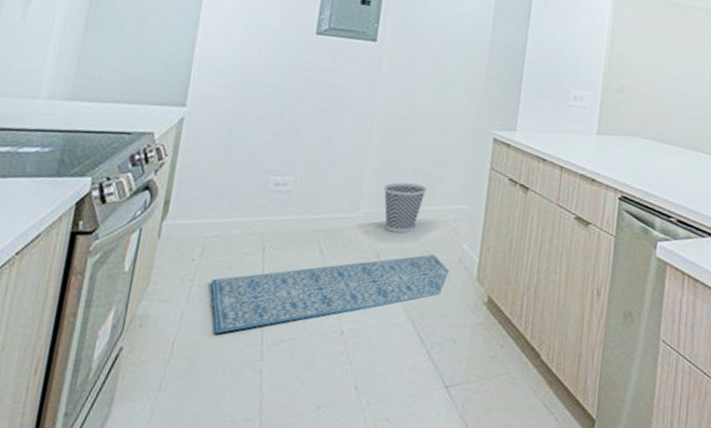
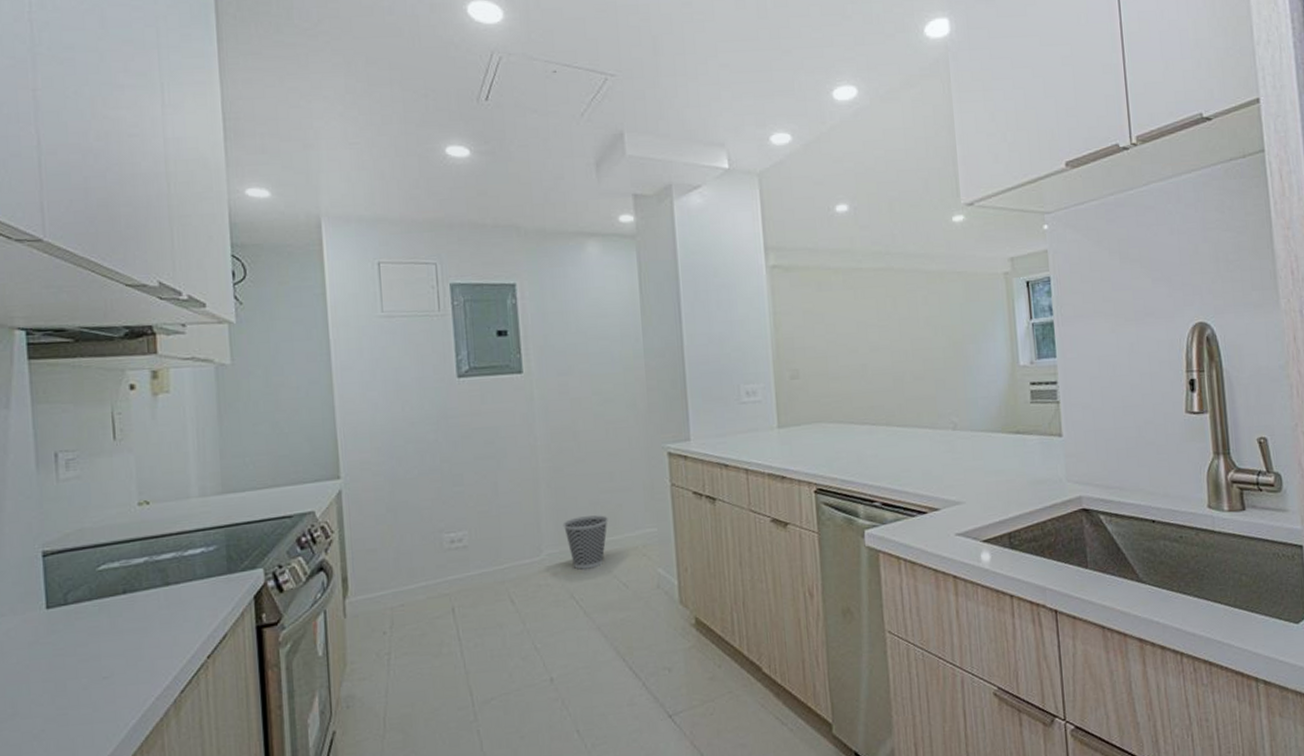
rug: present [210,254,449,334] -> none [407,584,649,703]

